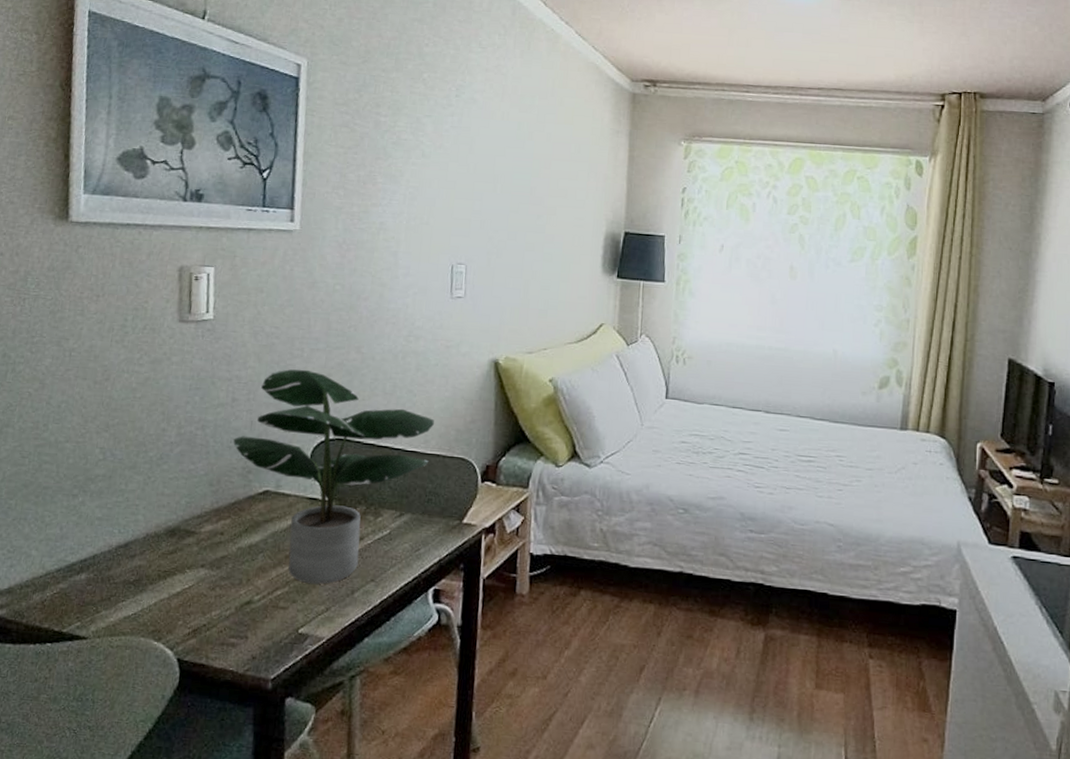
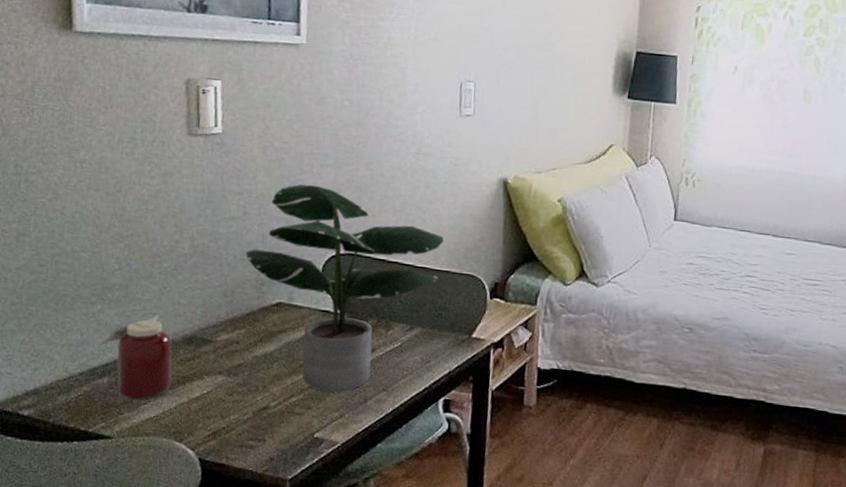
jar: none [77,506,154,597] -> present [98,315,172,400]

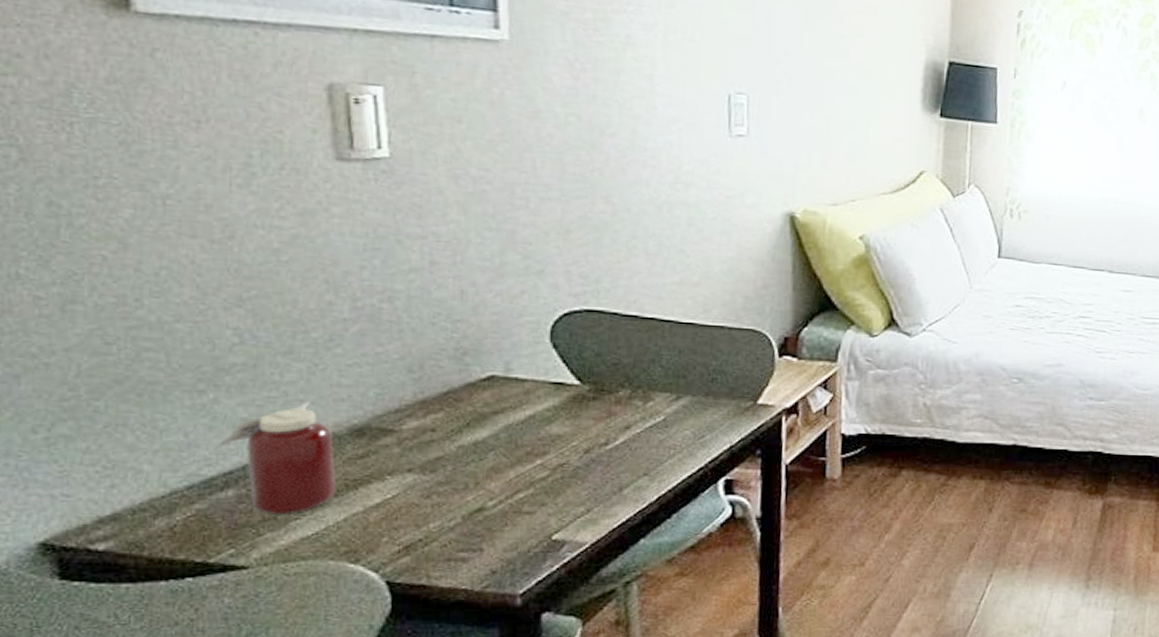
potted plant: present [246,184,444,392] -> none [438,224,716,482]

